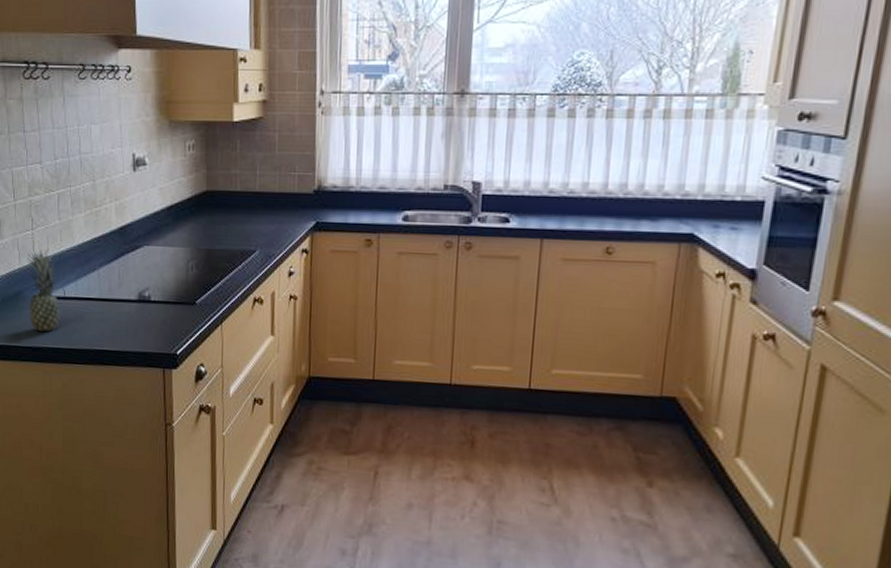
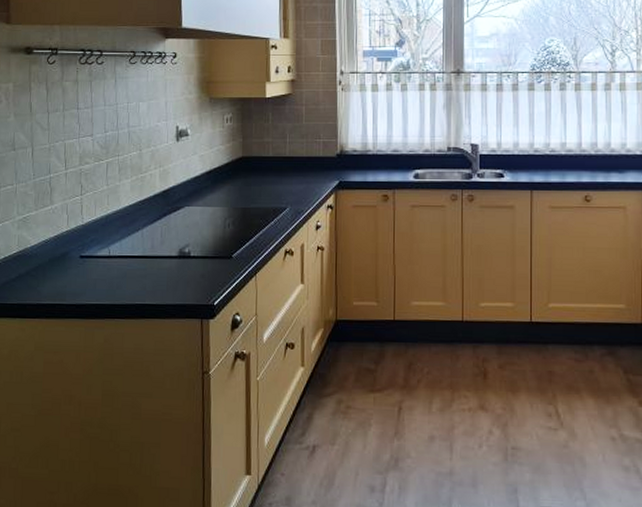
fruit: present [27,248,60,332] -> none [74,212,106,289]

